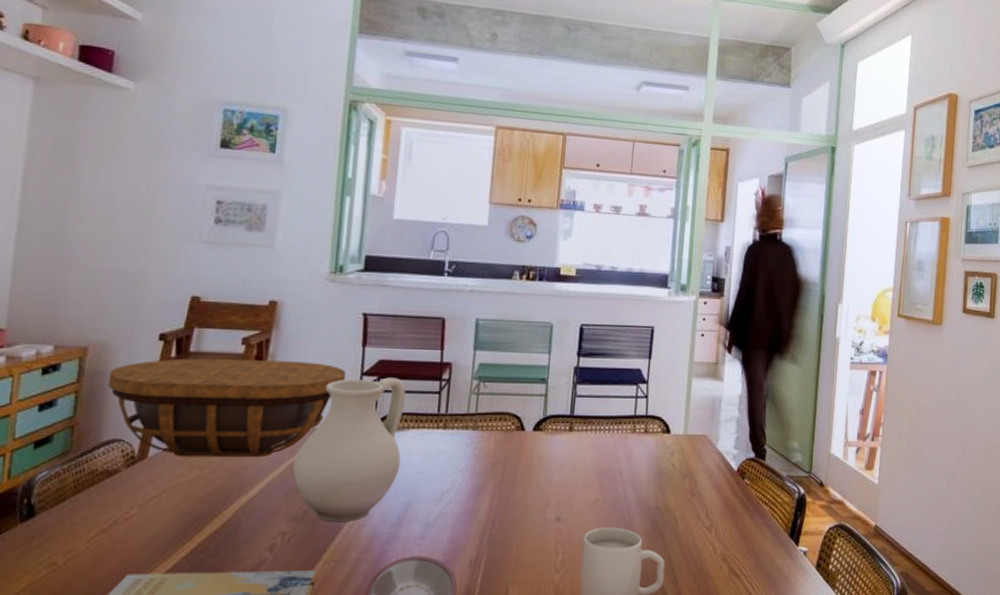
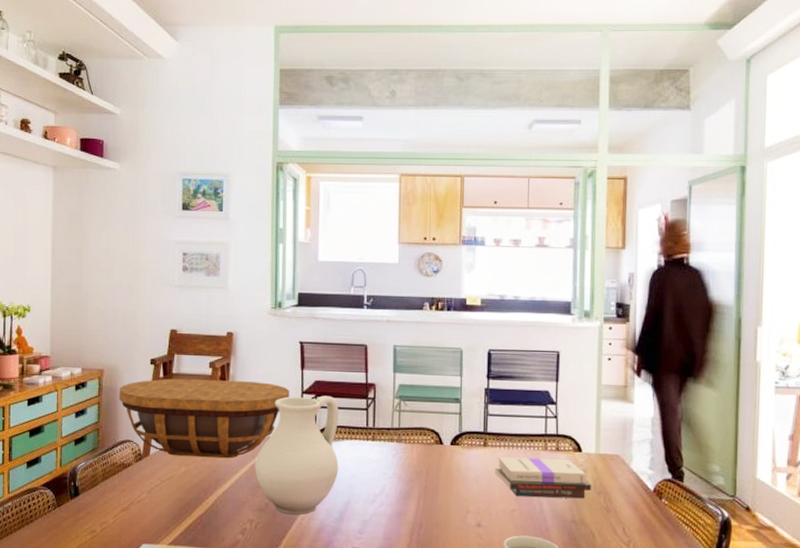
books: none [578,441,677,485] -> present [494,456,591,499]

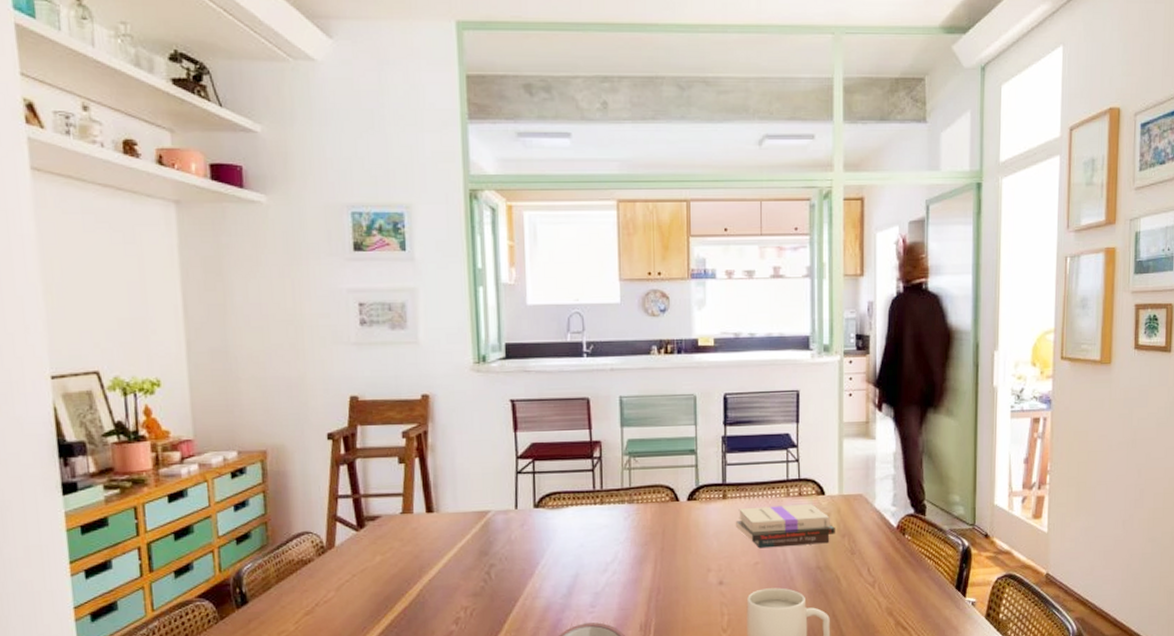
basket: present [119,378,290,459] -> none [289,450,503,545]
pitcher: present [254,395,339,515] -> none [465,459,564,596]

